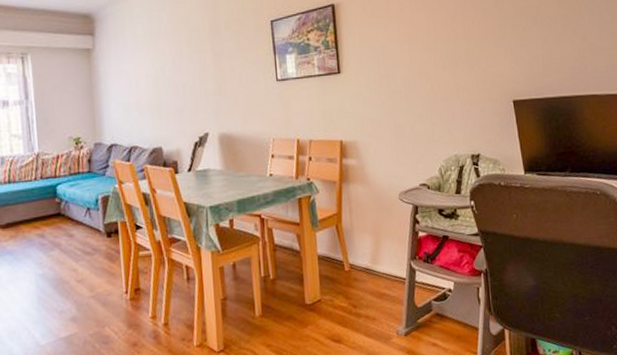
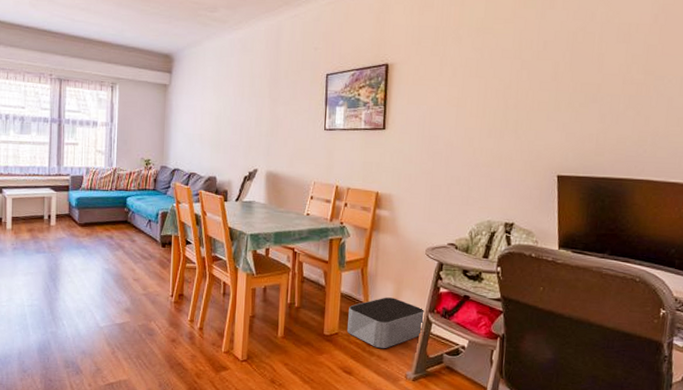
storage bin: none [328,250,408,308] -> present [347,297,424,349]

